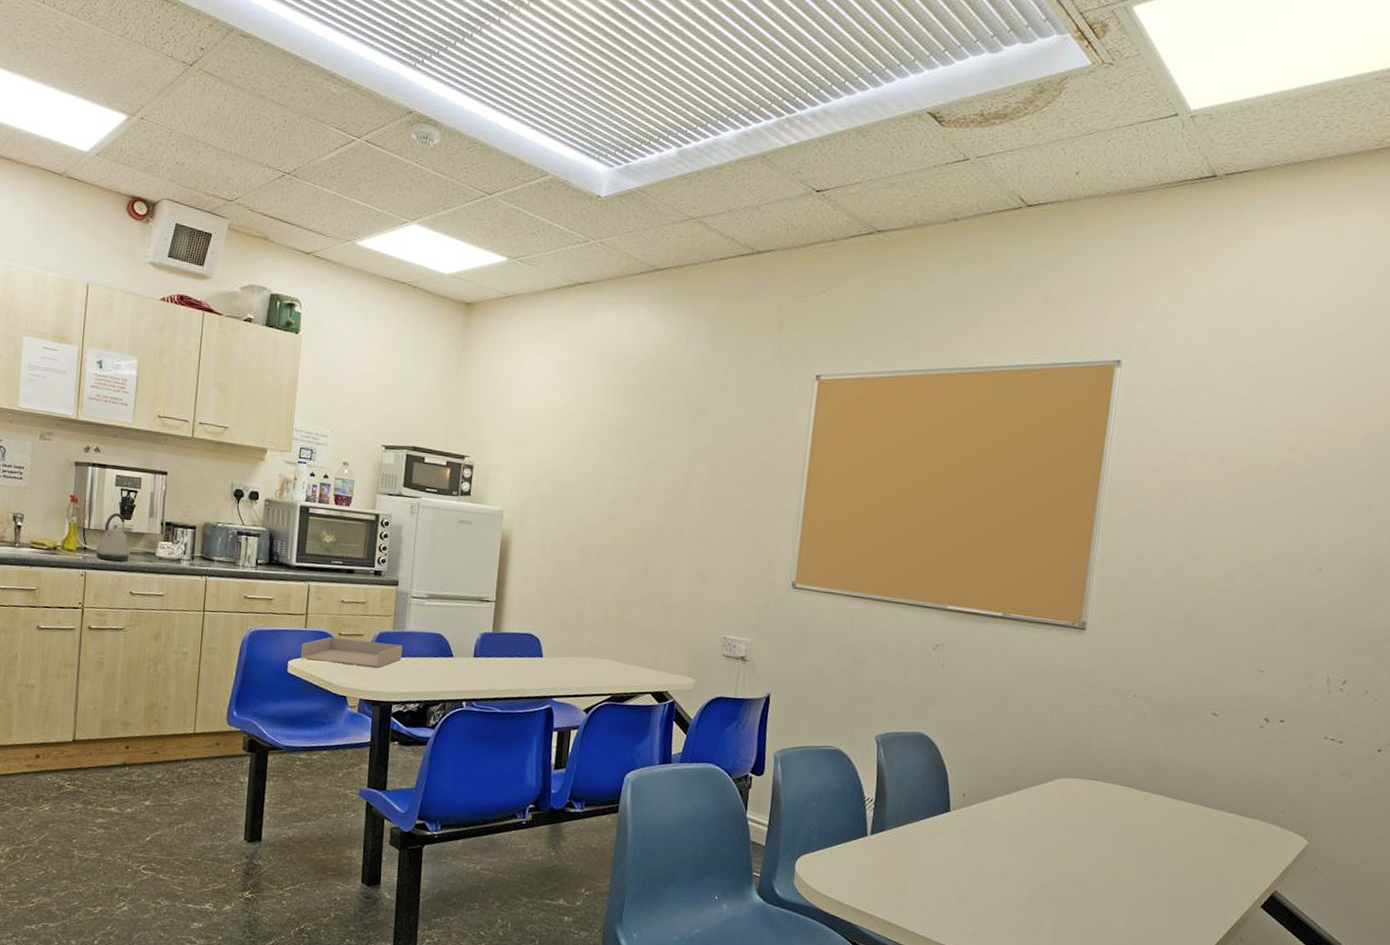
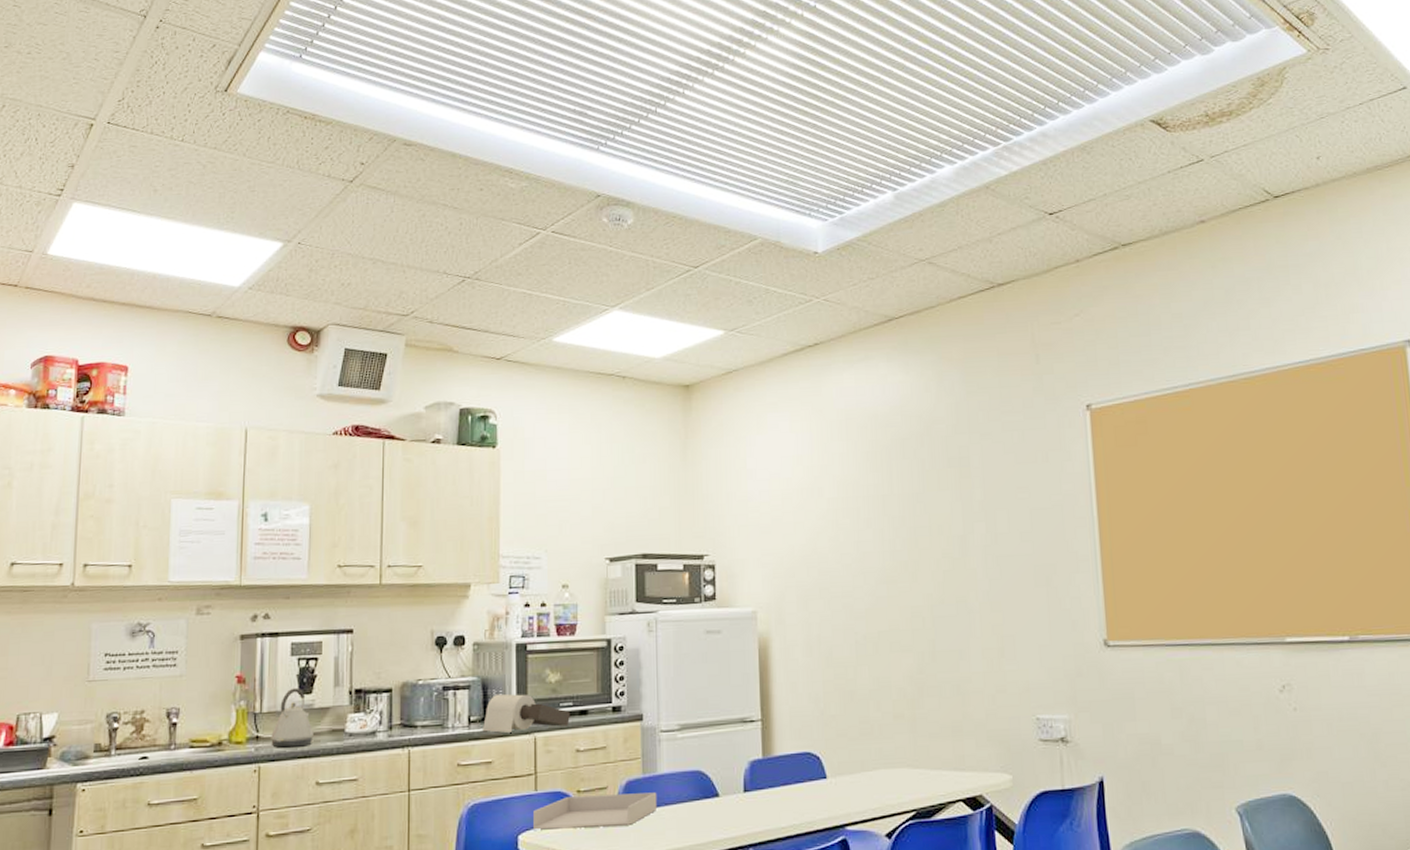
paper towel holder: none [266,544,339,580] -> present [482,693,570,733]

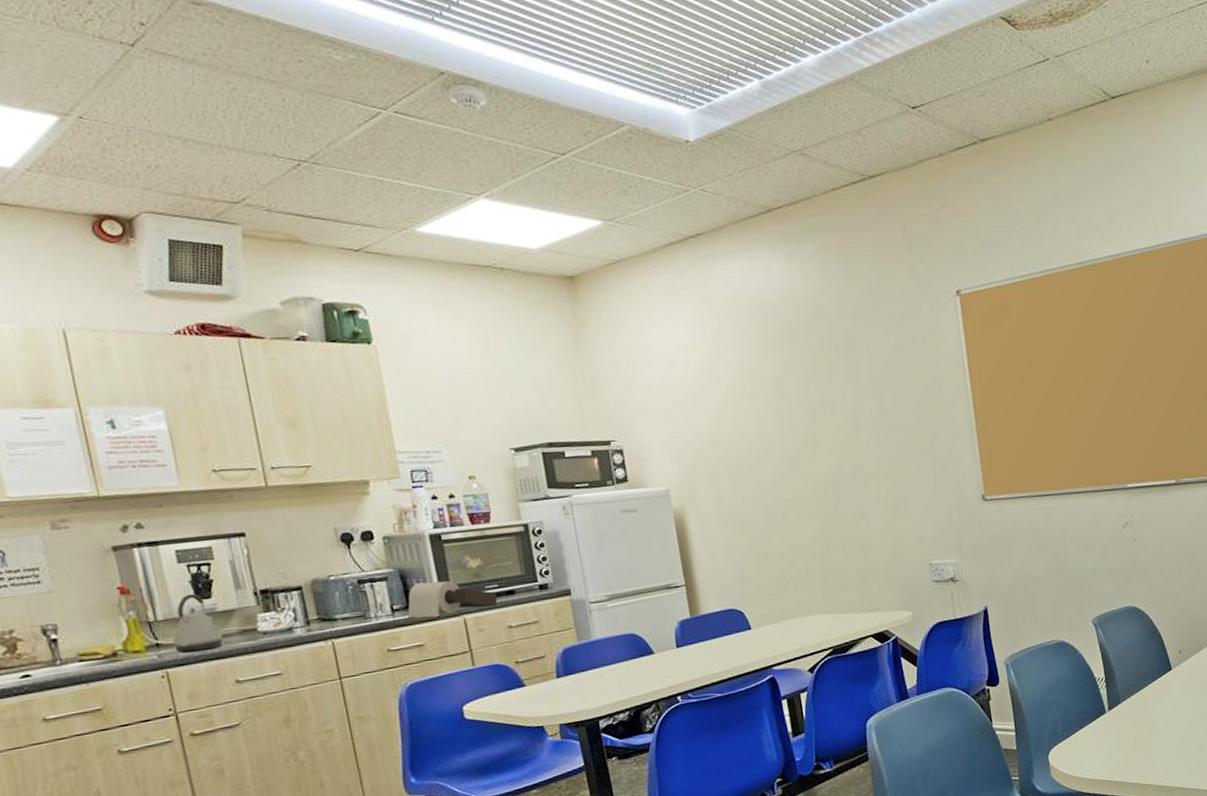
tray: present [533,792,658,830] -> none [474,656,597,700]

